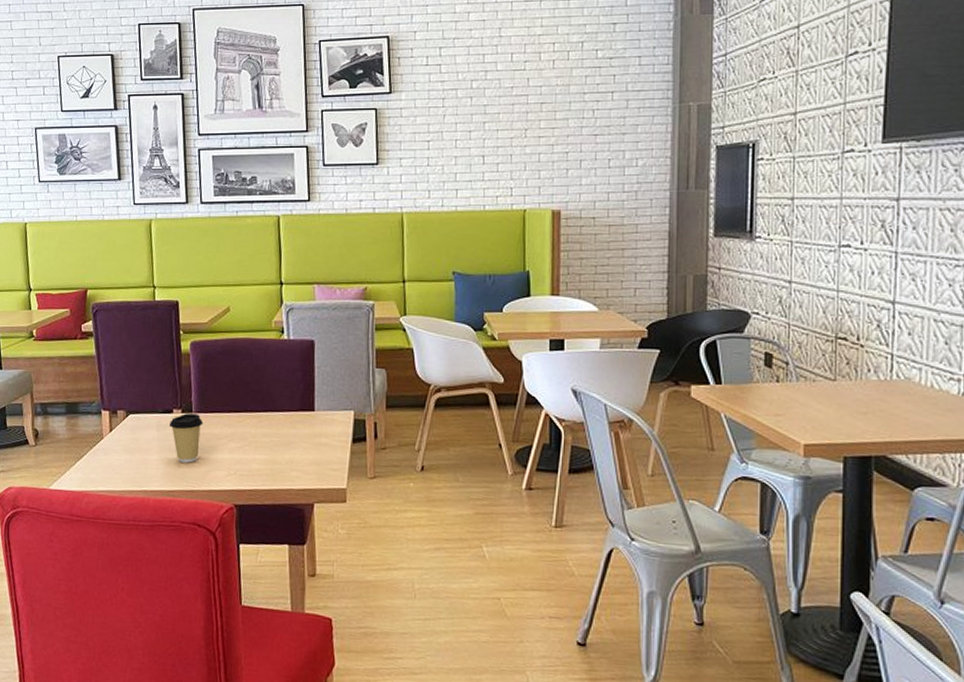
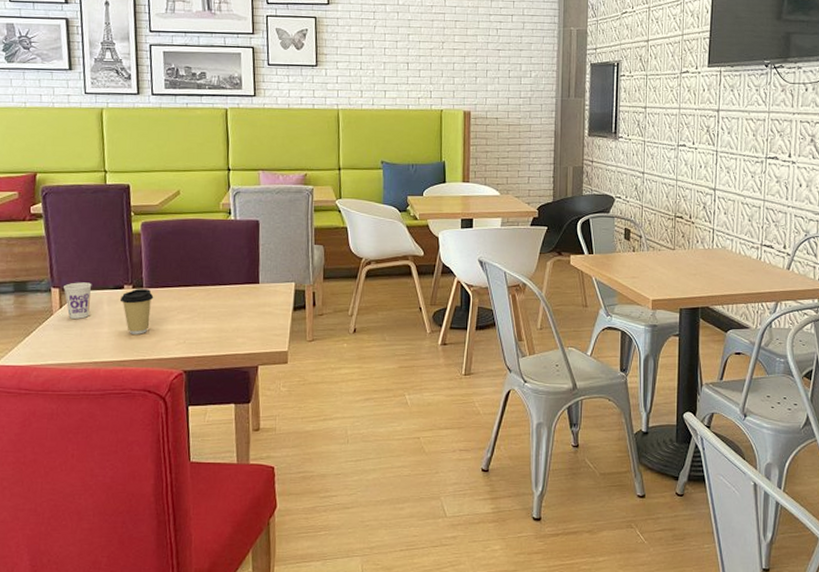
cup: none [112,405,141,444] -> present [63,282,92,319]

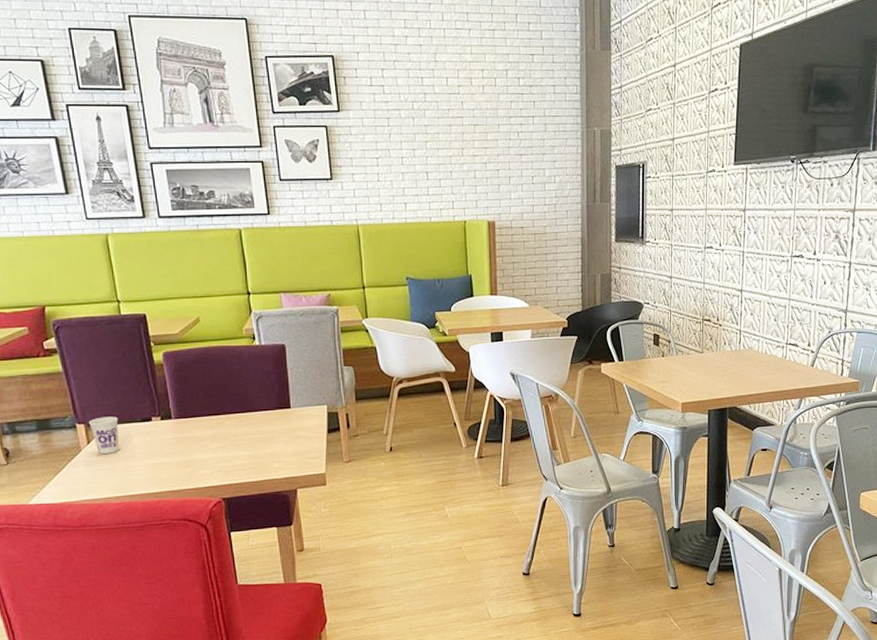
coffee cup: present [121,288,154,334] -> none [150,419,184,466]

